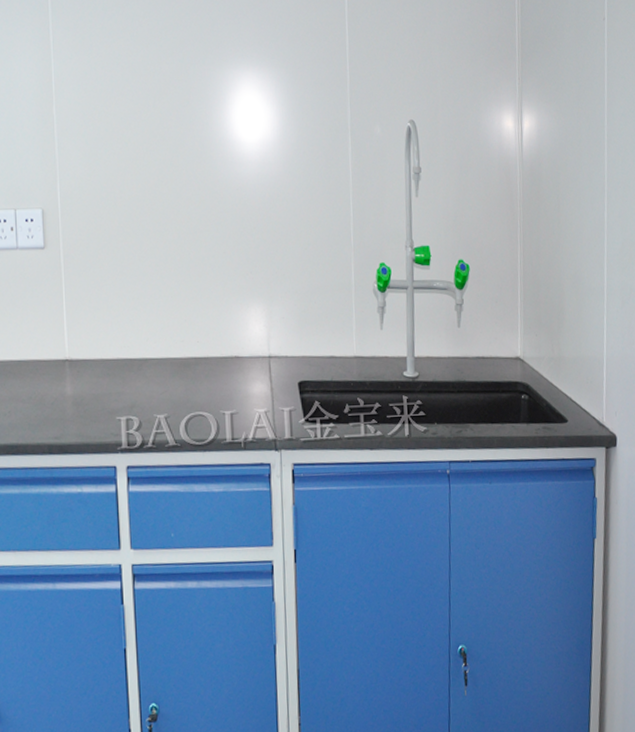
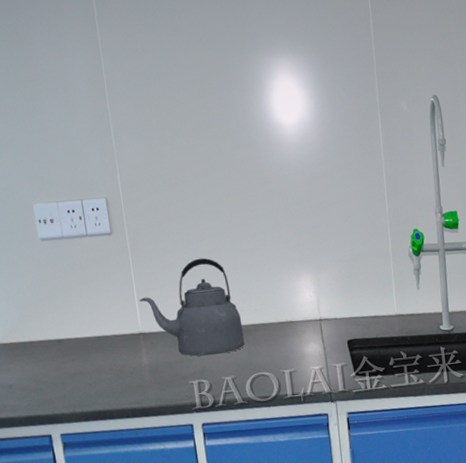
kettle: none [68,280,183,390] -> present [139,258,245,356]

